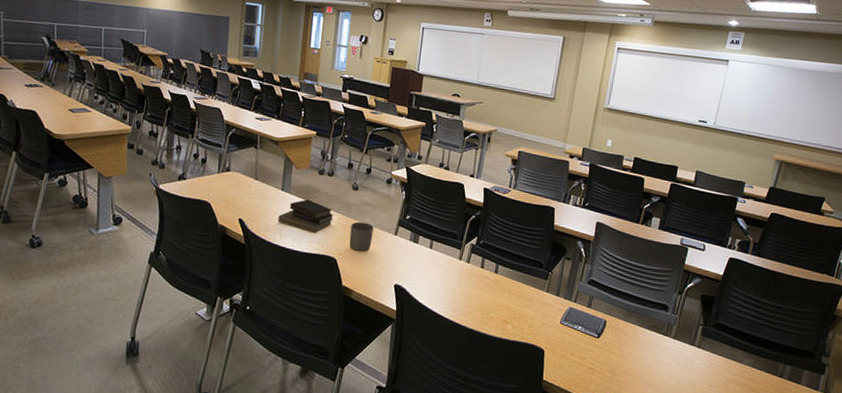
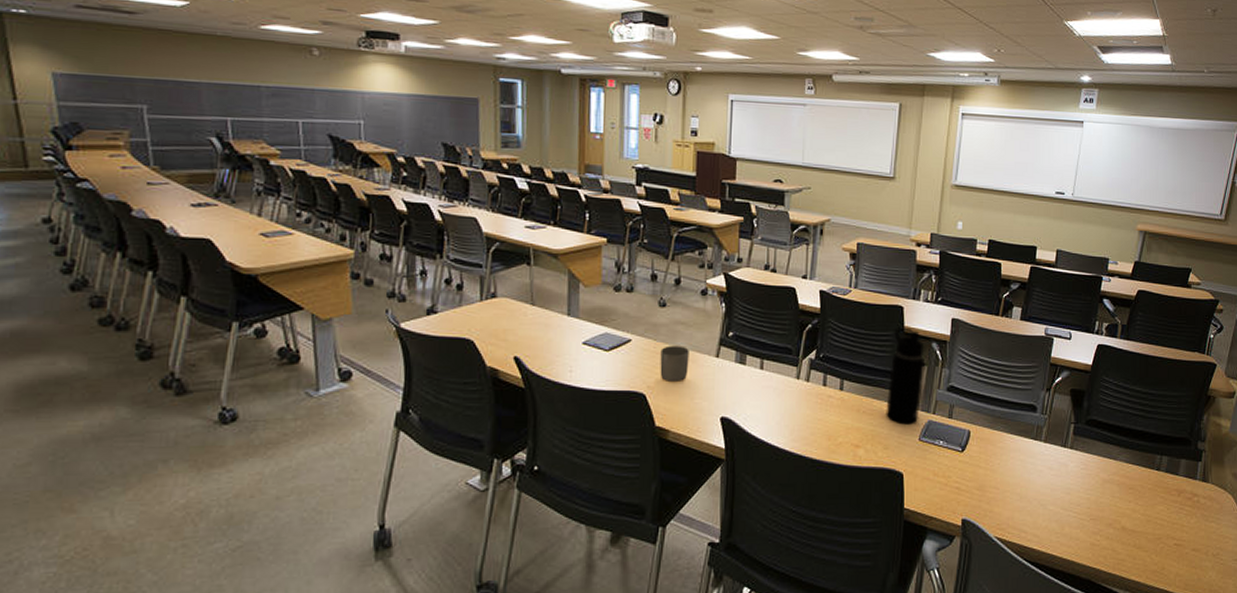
books: present [278,199,333,233] -> none [566,324,637,365]
water bottle: none [533,225,571,309] -> present [886,327,925,425]

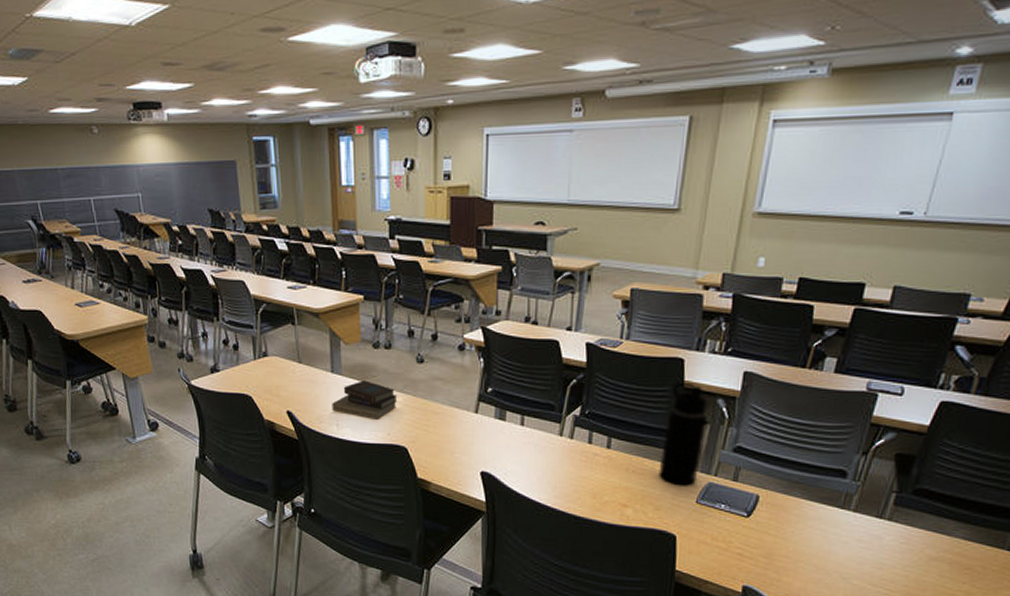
books: none [566,324,637,365] -> present [332,380,397,419]
mug: present [660,345,689,383] -> none [420,401,448,437]

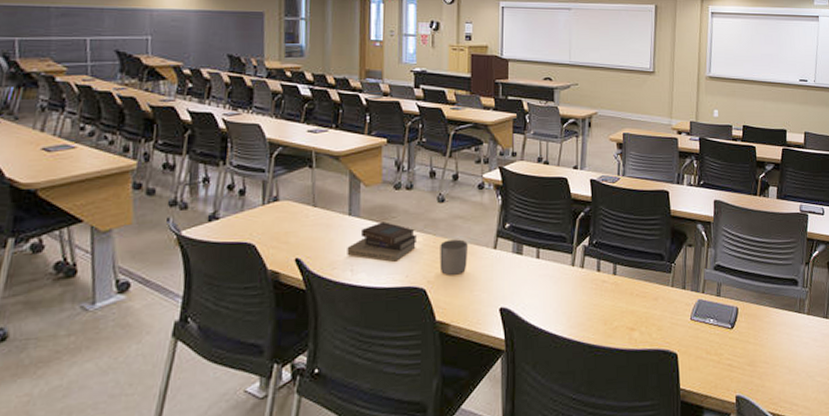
mug: none [420,401,448,437] -> present [439,239,468,276]
water bottle: present [658,382,708,486] -> none [657,211,692,305]

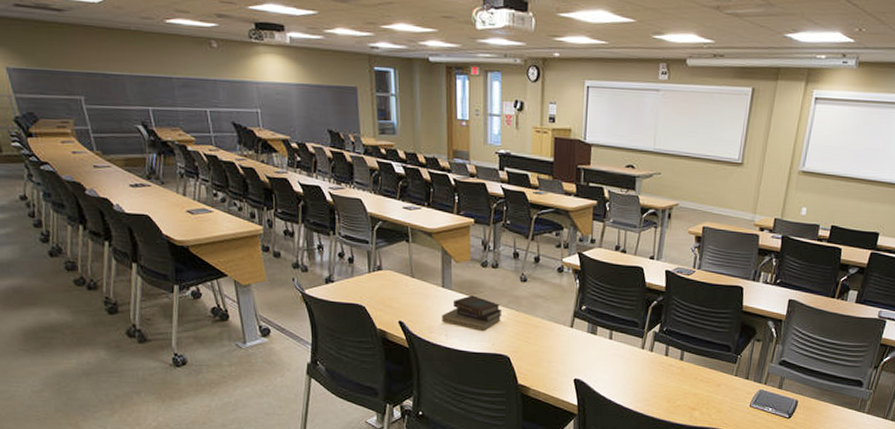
mug: present [439,239,468,276] -> none [522,316,547,348]

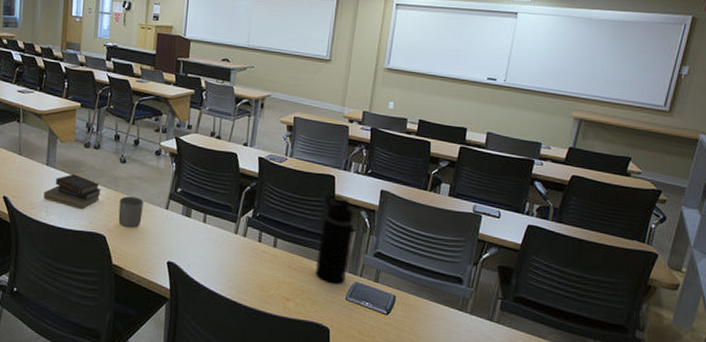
mug: none [522,316,547,348] -> present [118,196,143,228]
water bottle: none [721,306,761,393] -> present [315,195,354,284]

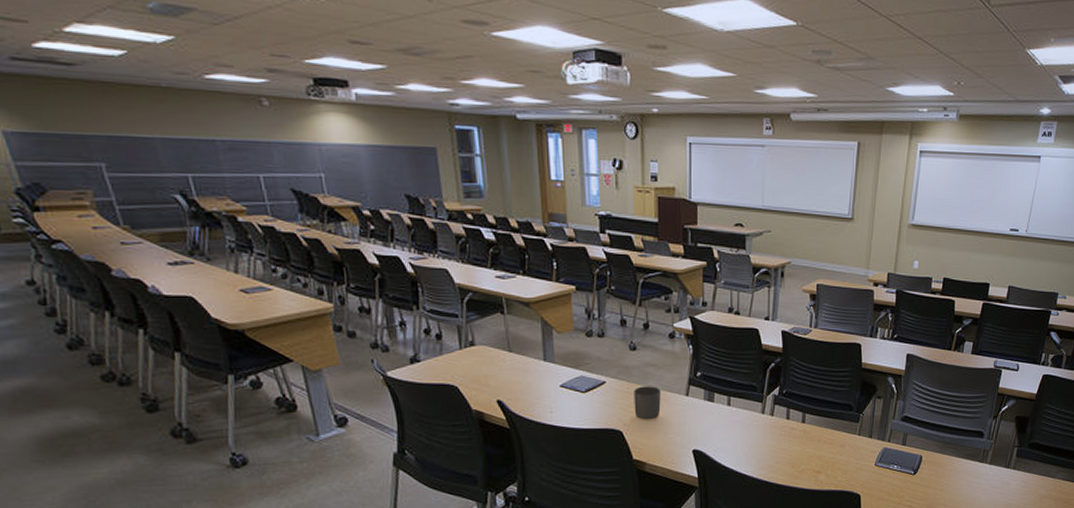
books: present [43,174,100,209] -> none [545,368,611,405]
water bottle: present [315,195,354,284] -> none [845,364,881,452]

